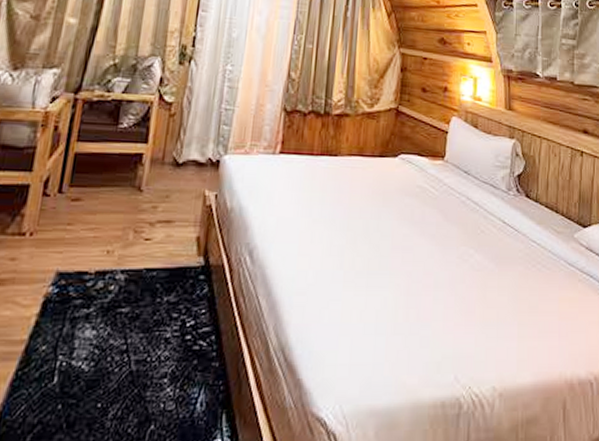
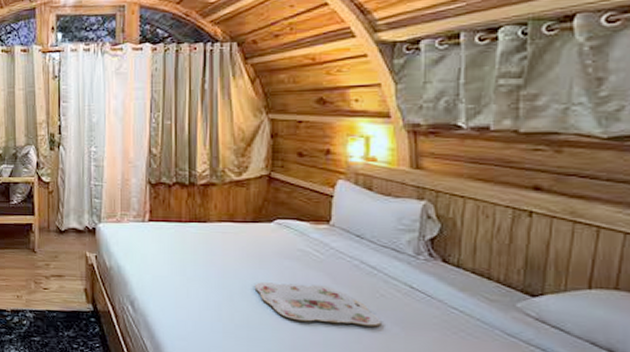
serving tray: none [376,222,481,264] -> present [254,282,382,326]

